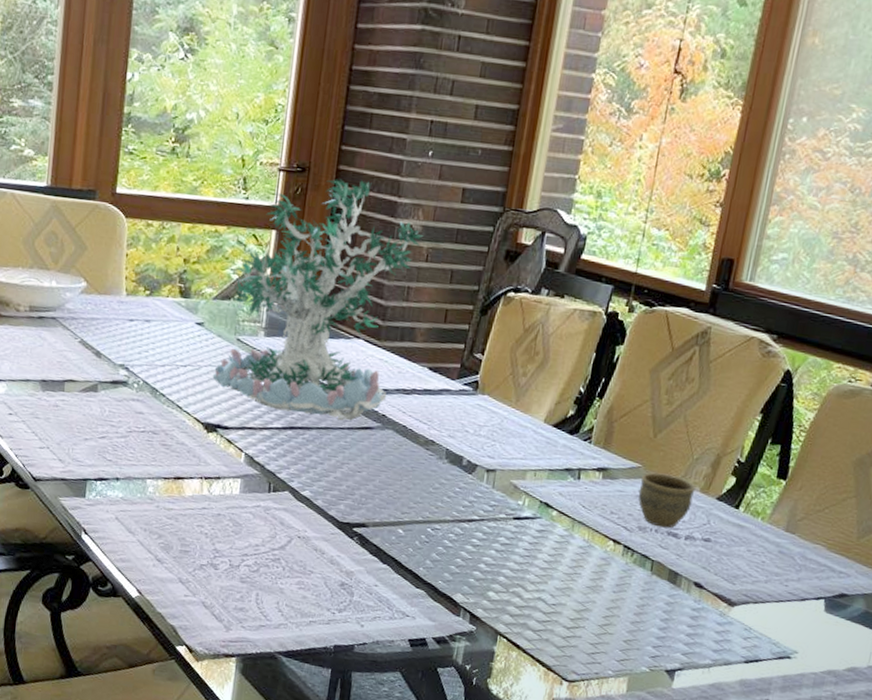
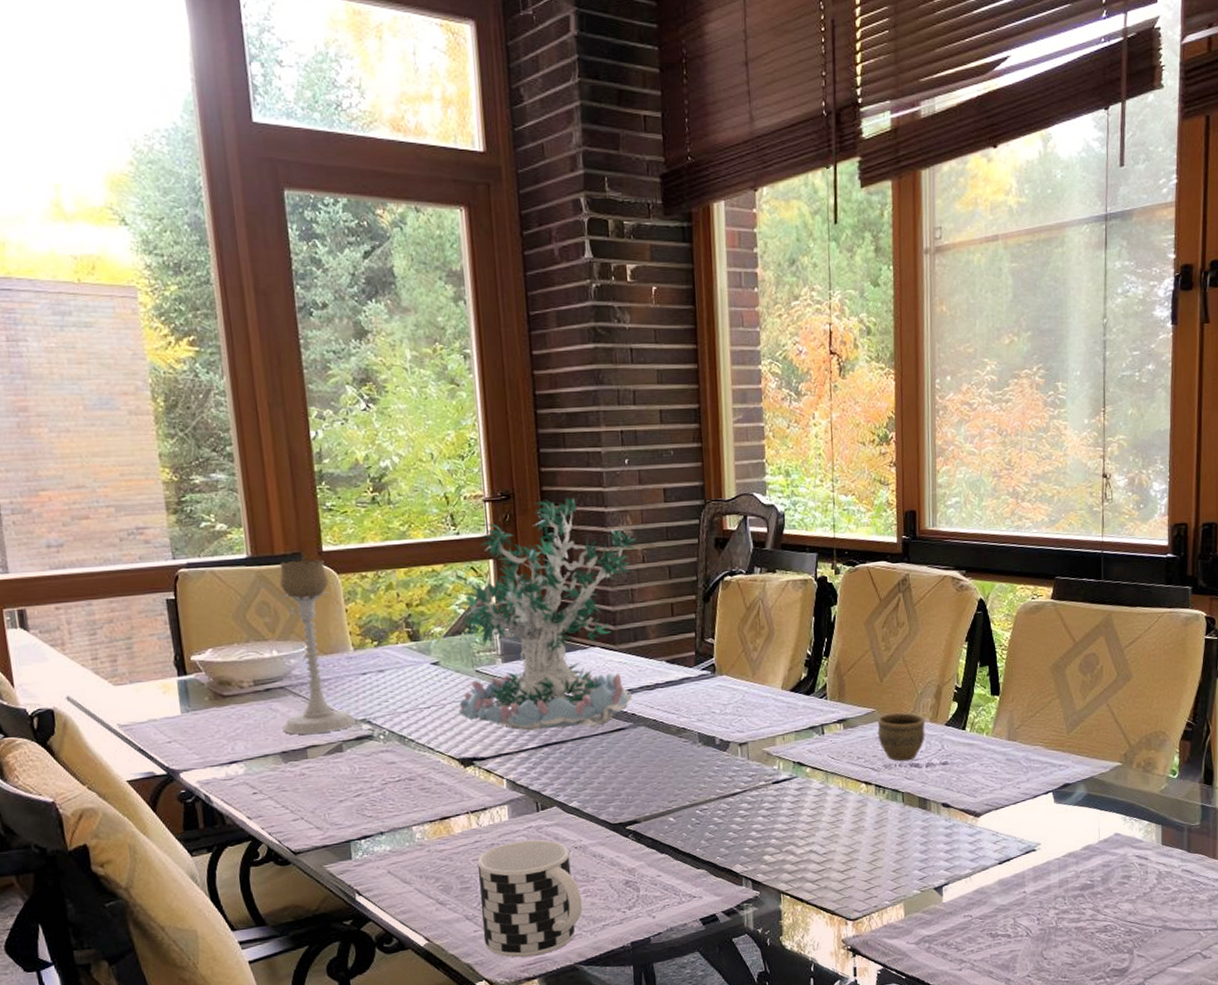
candle holder: none [46,196,116,371] -> present [279,558,357,735]
cup: none [191,516,295,635] -> present [477,839,583,958]

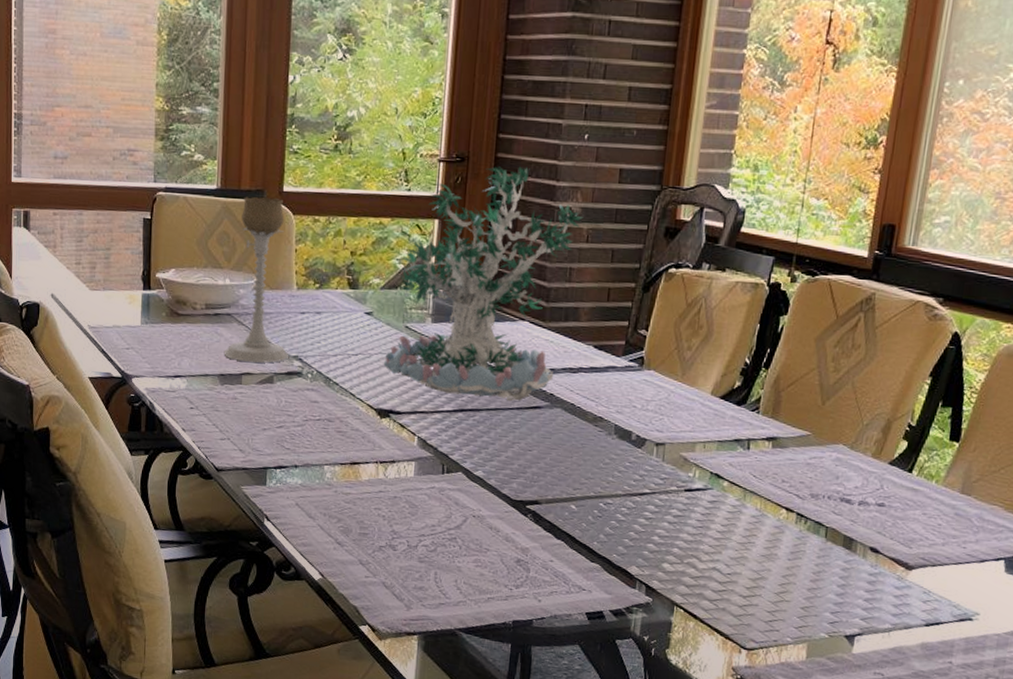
cup: present [477,839,583,958] -> none [373,498,472,614]
cup: present [877,712,926,762] -> none [809,440,867,495]

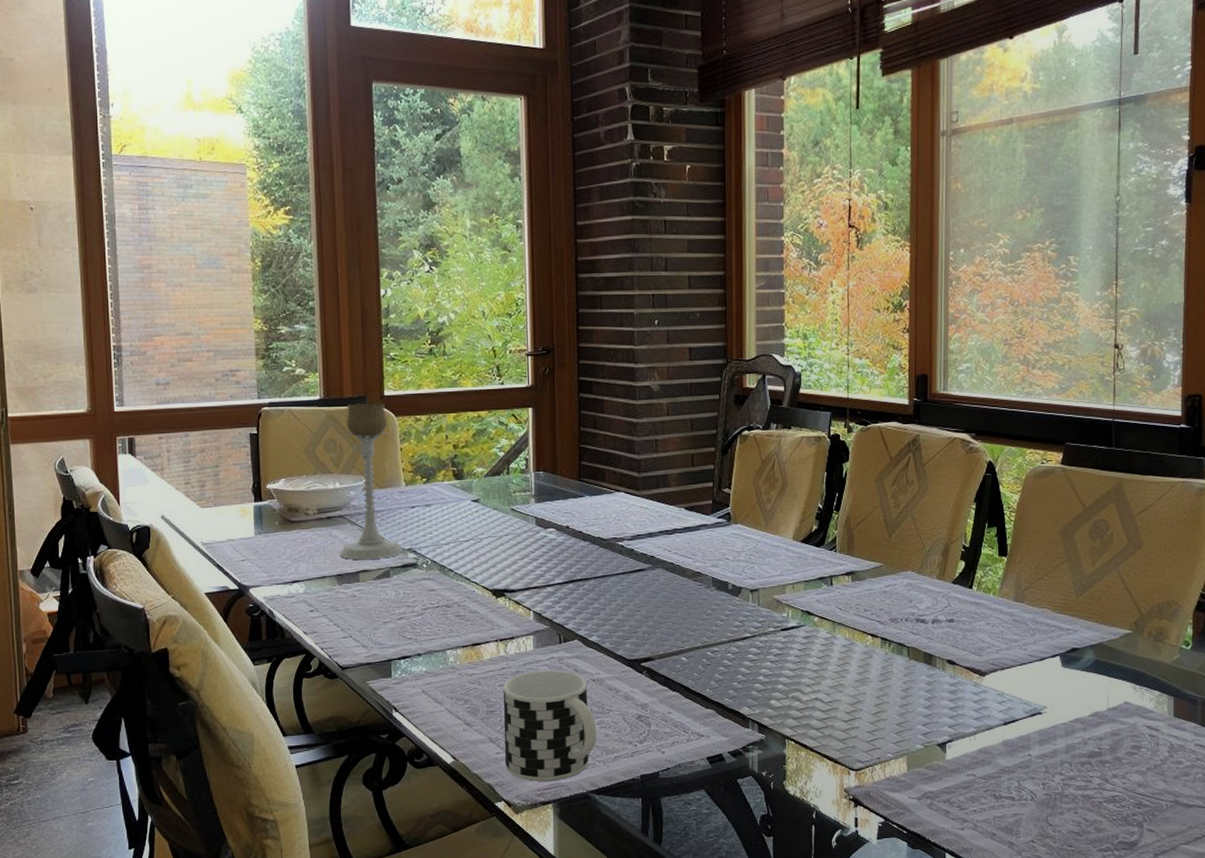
cup: none [373,498,472,614] -> present [502,670,597,782]
plant: present [383,166,583,402] -> none [494,353,662,568]

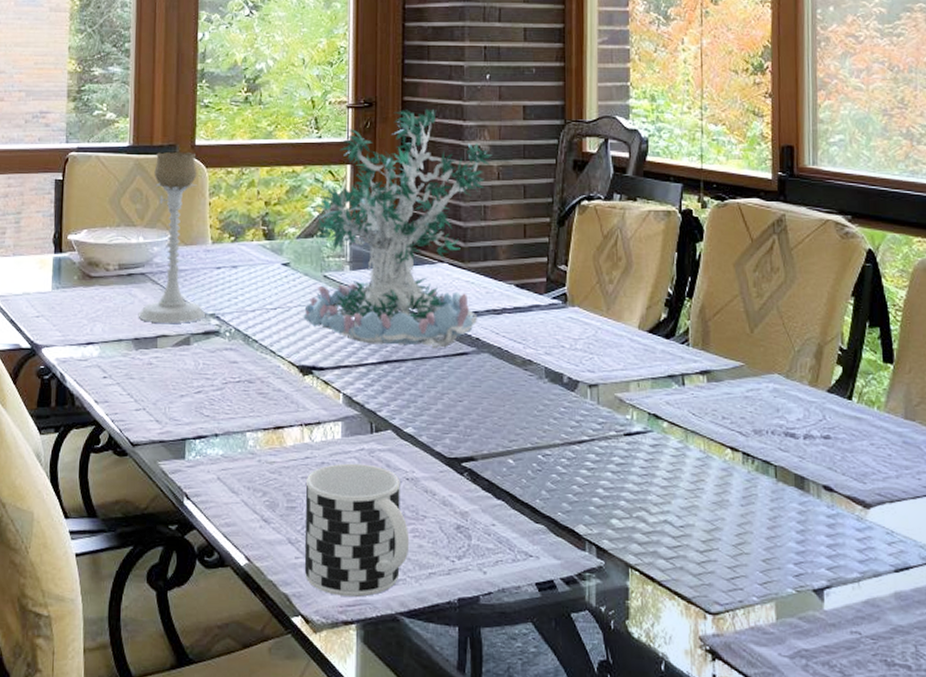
plant: none [494,353,662,568] -> present [303,108,492,349]

